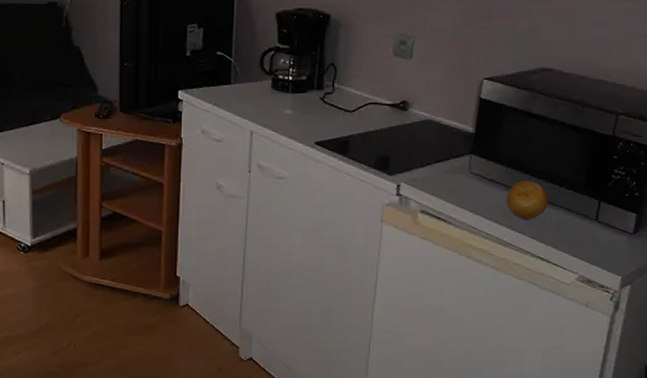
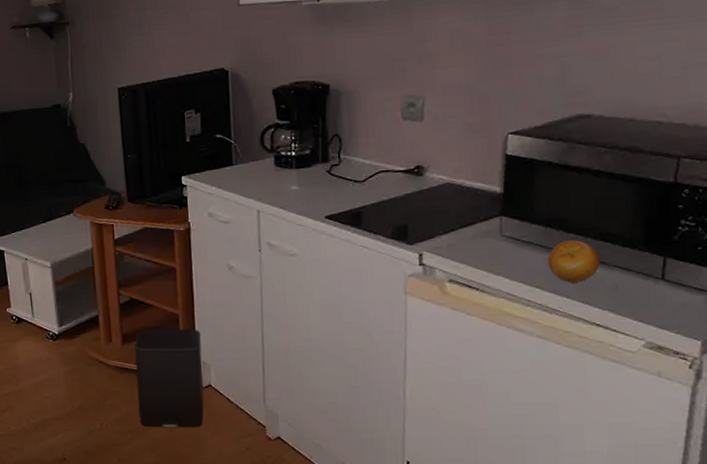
pedal bin: none [111,242,184,348] -> present [135,325,204,429]

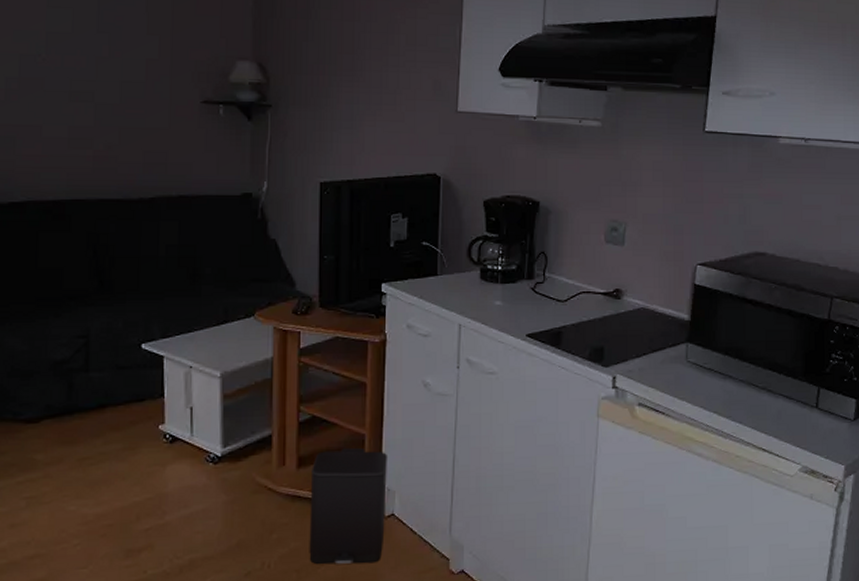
fruit: present [547,240,601,283] -> none [725,369,769,409]

